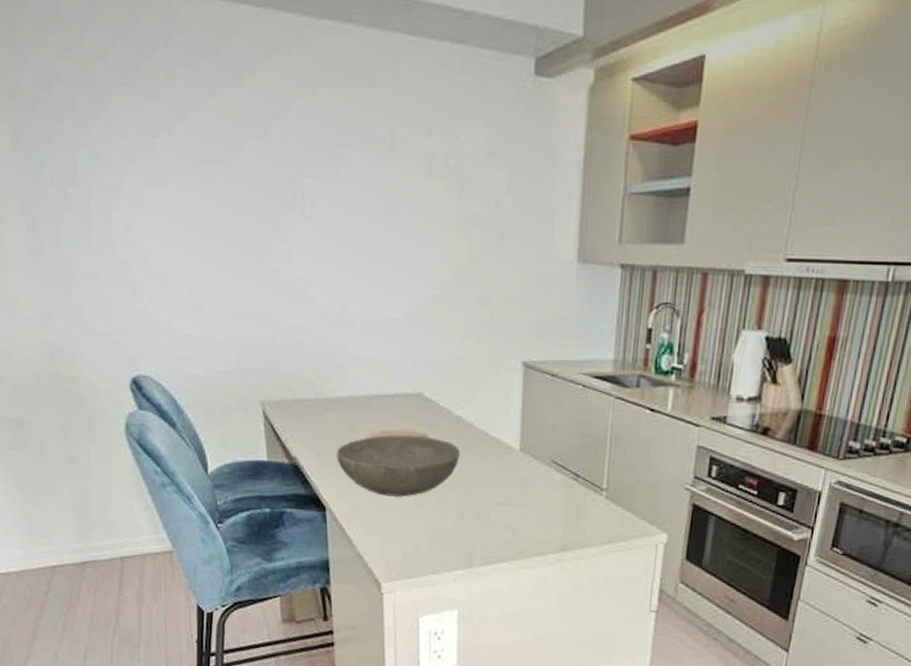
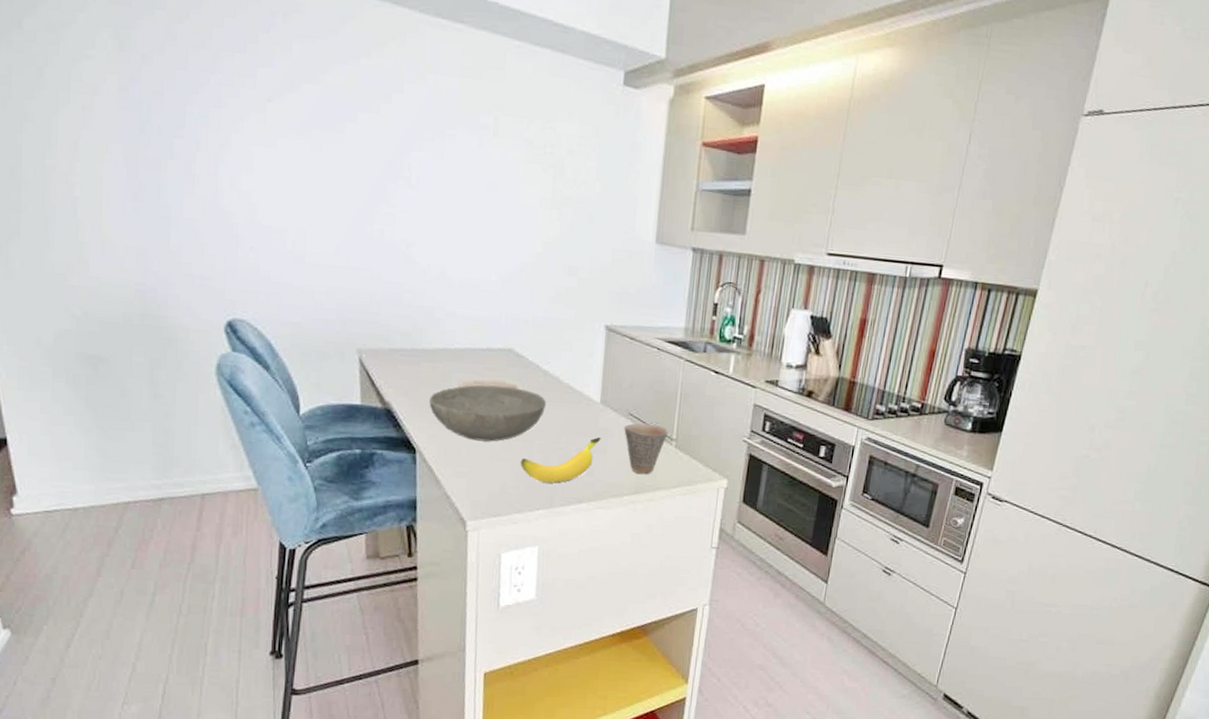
banana: none [435,488,522,541] -> present [520,436,601,483]
cup: none [547,471,598,529] -> present [624,422,668,474]

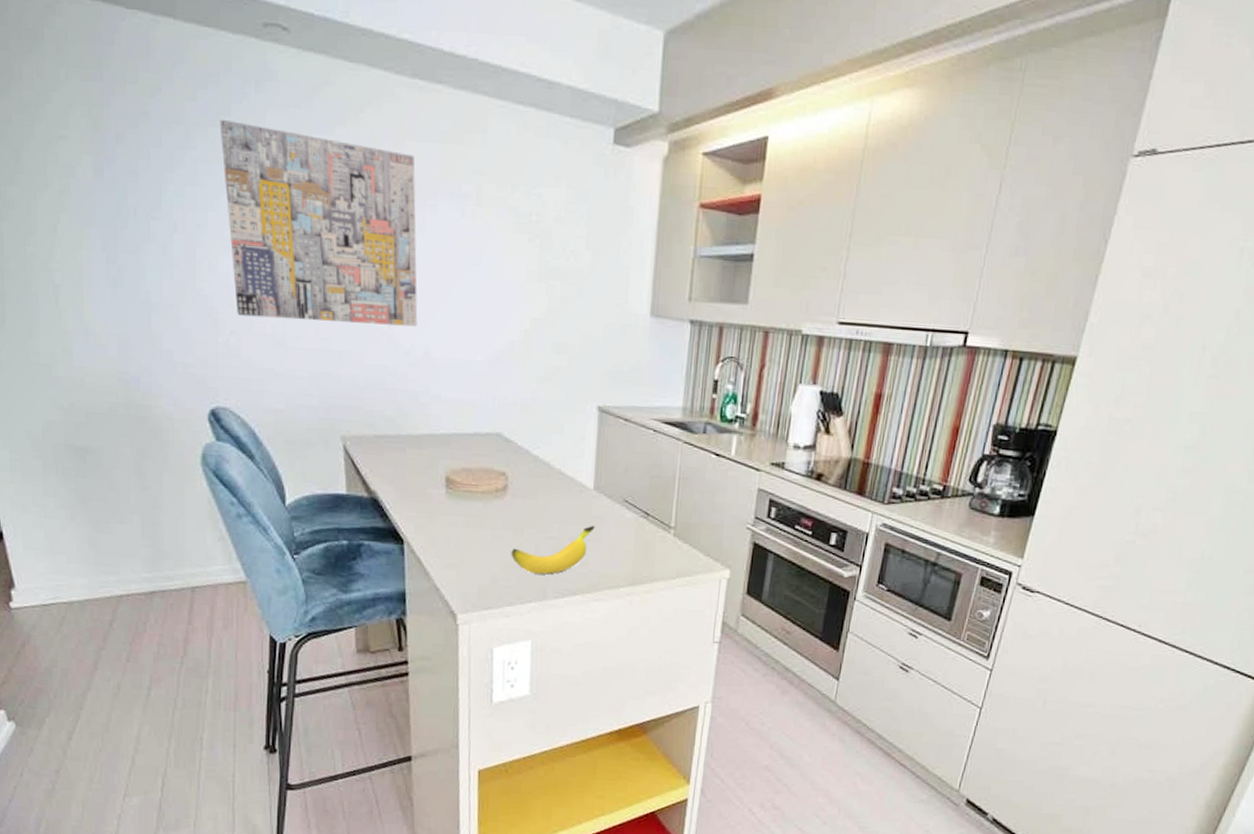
wall art: none [246,46,436,247] -> present [219,119,418,327]
bowl: present [429,385,546,442] -> none [416,471,536,532]
cup: present [624,422,668,474] -> none [619,510,666,564]

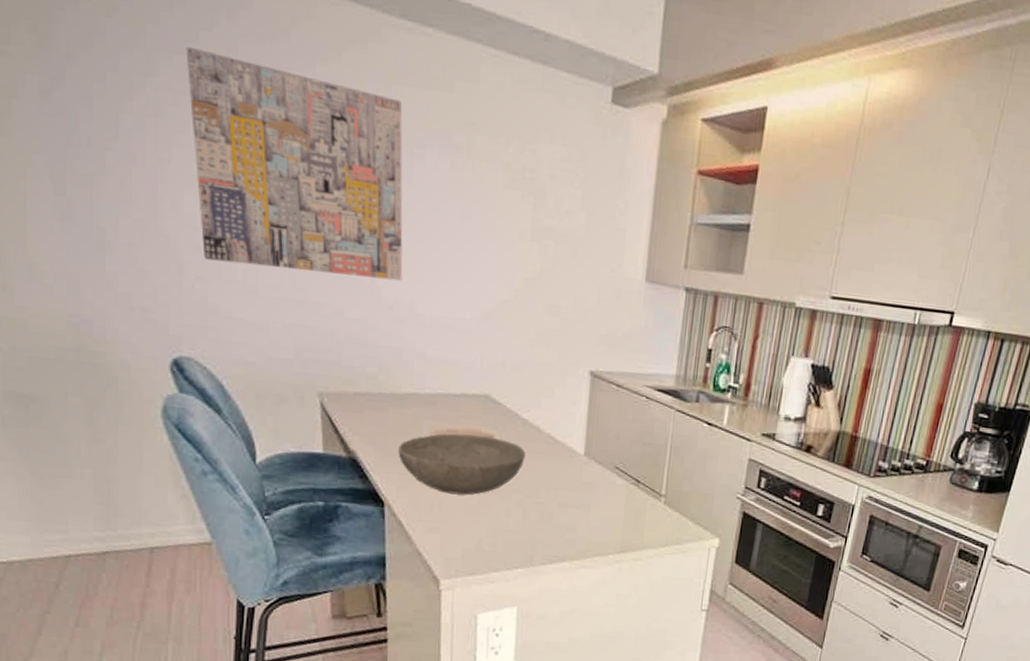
bowl: none [416,471,536,532] -> present [398,433,525,495]
banana: present [511,525,595,575] -> none [497,491,585,541]

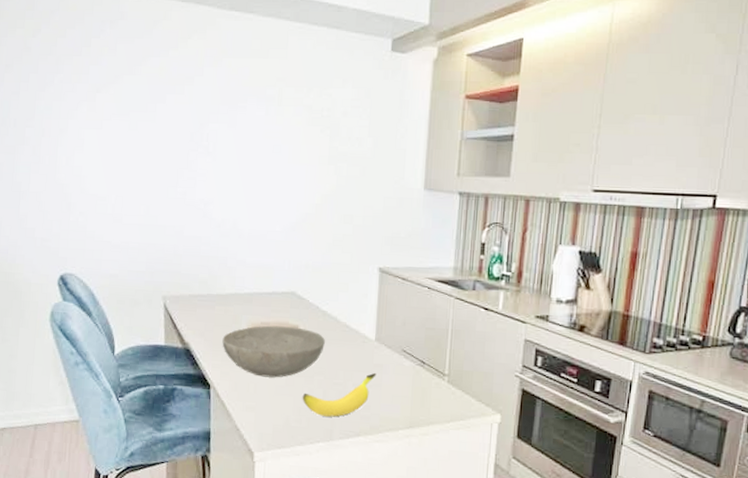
wall art: present [186,46,403,281] -> none [82,50,230,204]
banana: none [497,491,585,541] -> present [302,372,376,417]

